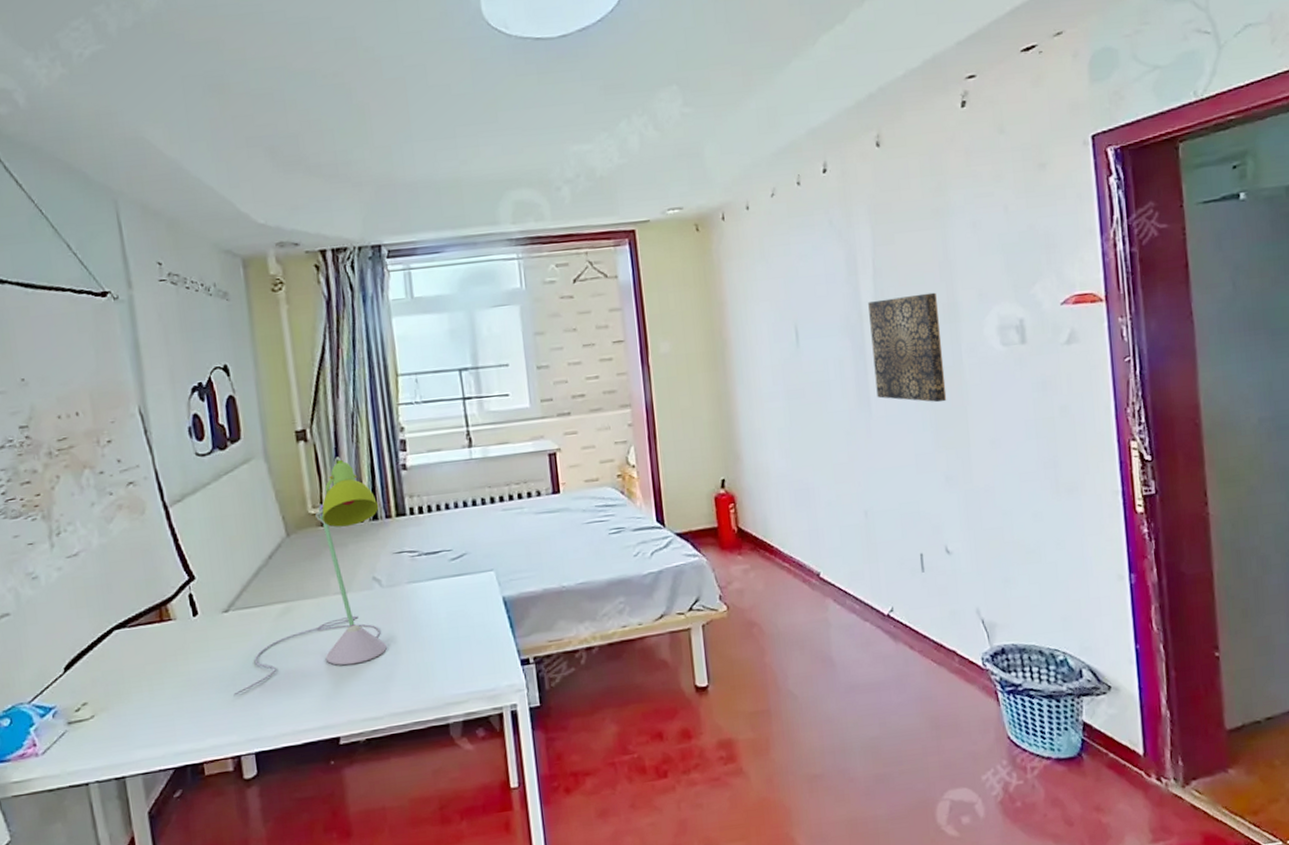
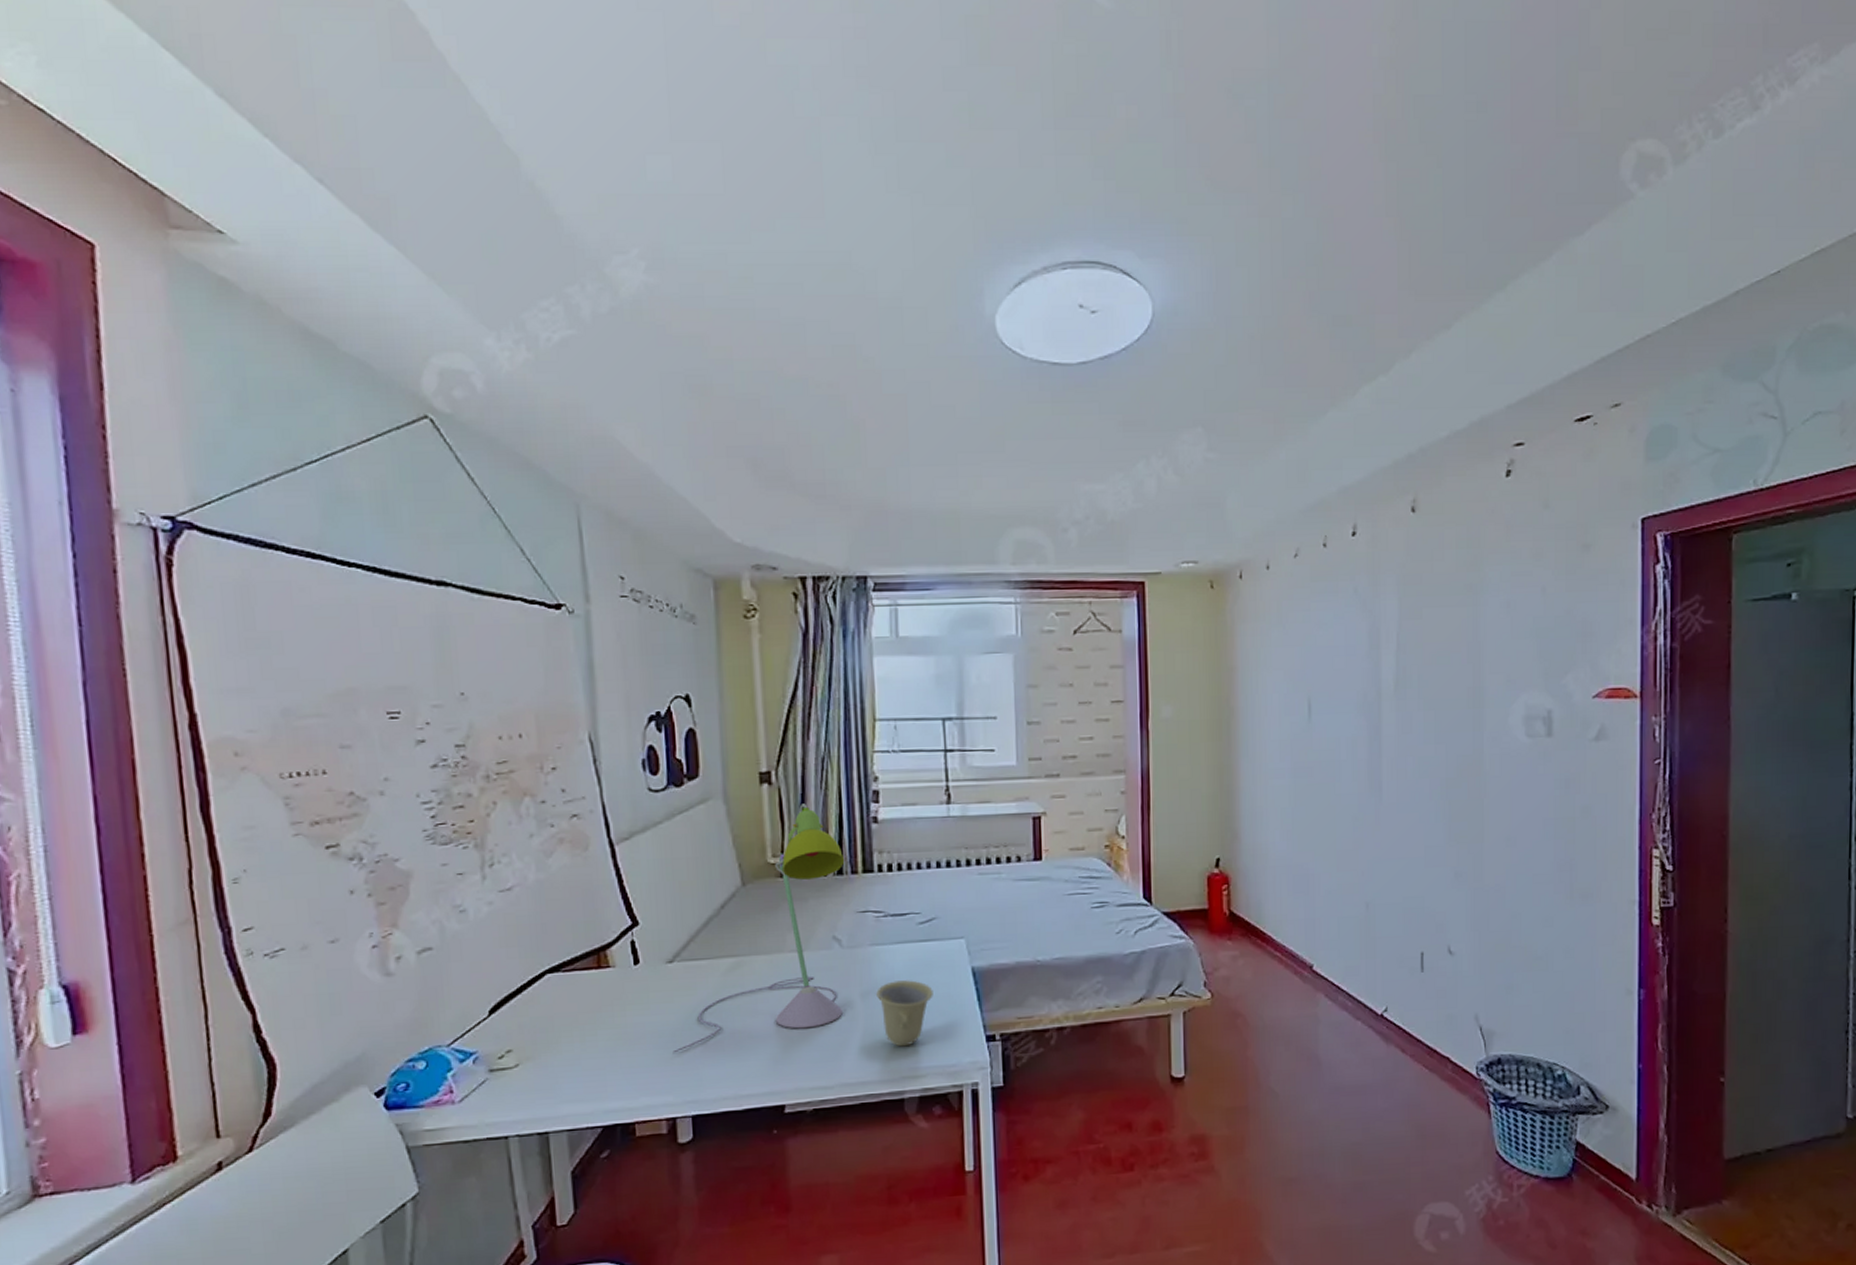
cup: none [416,613,469,676] -> present [876,980,933,1047]
wall art: present [868,292,947,403] -> none [1388,674,1463,793]

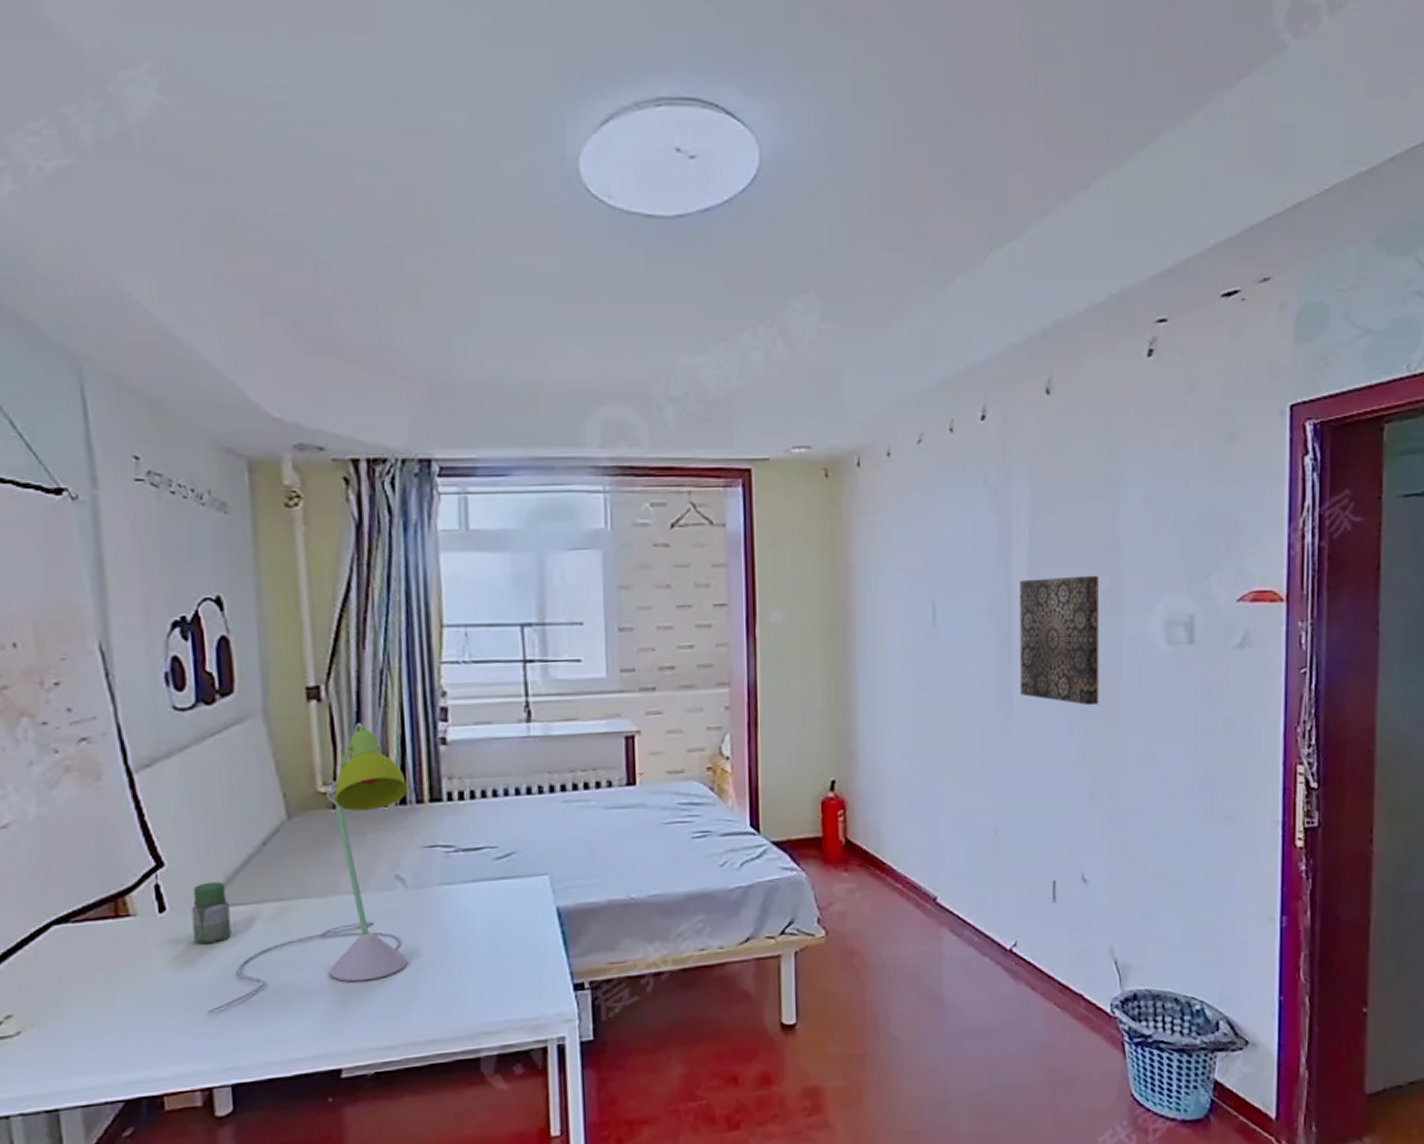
jar: none [661,939,694,993] -> present [191,881,232,945]
cup: present [876,980,933,1047] -> none [447,923,513,999]
wall art: none [1388,674,1463,793] -> present [1020,575,1100,706]

